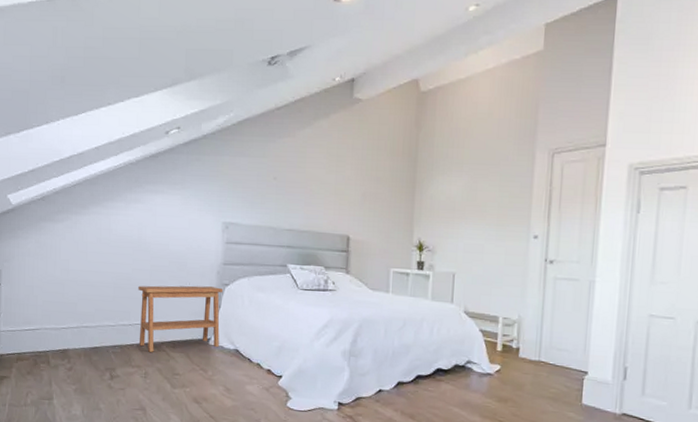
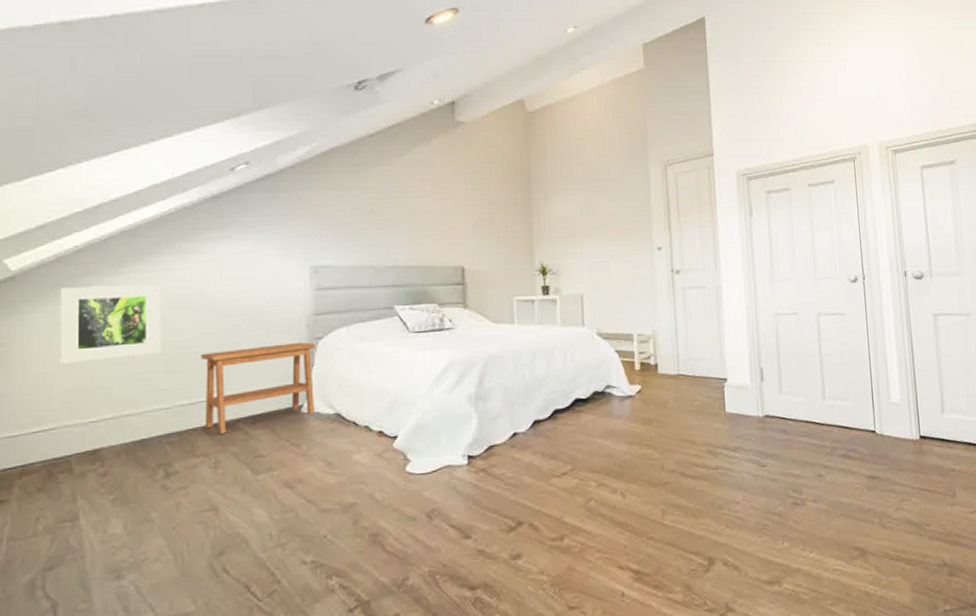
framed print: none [43,221,112,282] -> present [60,284,161,364]

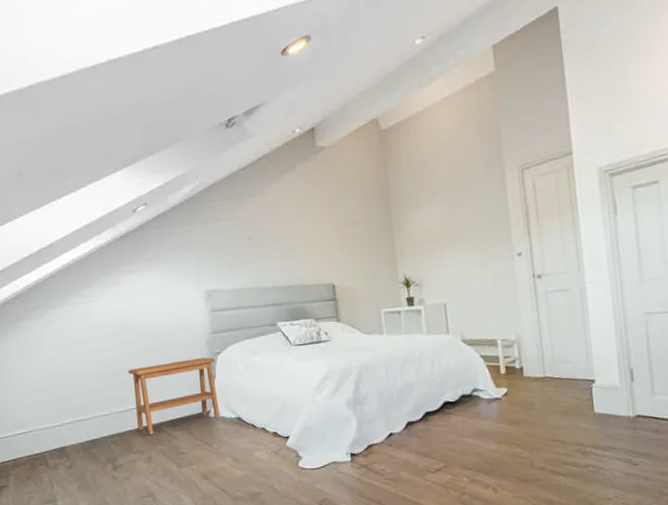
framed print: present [60,284,161,364] -> none [21,314,98,380]

